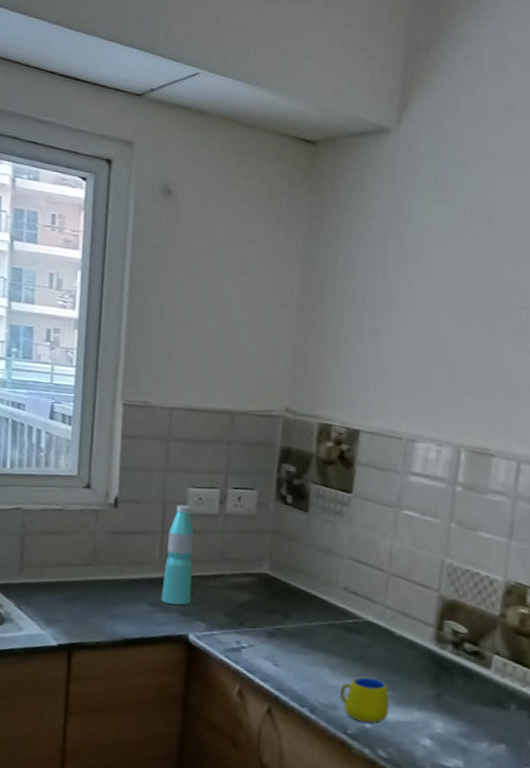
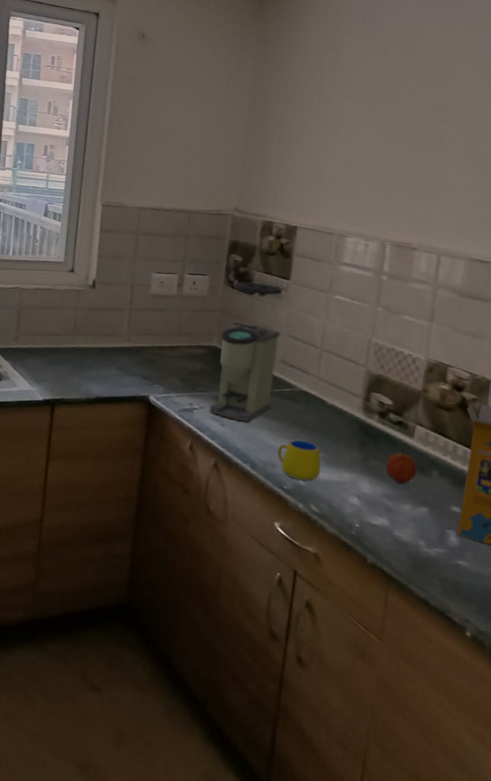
water bottle: present [161,505,194,606] -> none [127,287,156,371]
coffee grinder: none [260,496,344,661] -> present [209,281,283,423]
fruit: none [460,683,494,720] -> present [386,450,417,484]

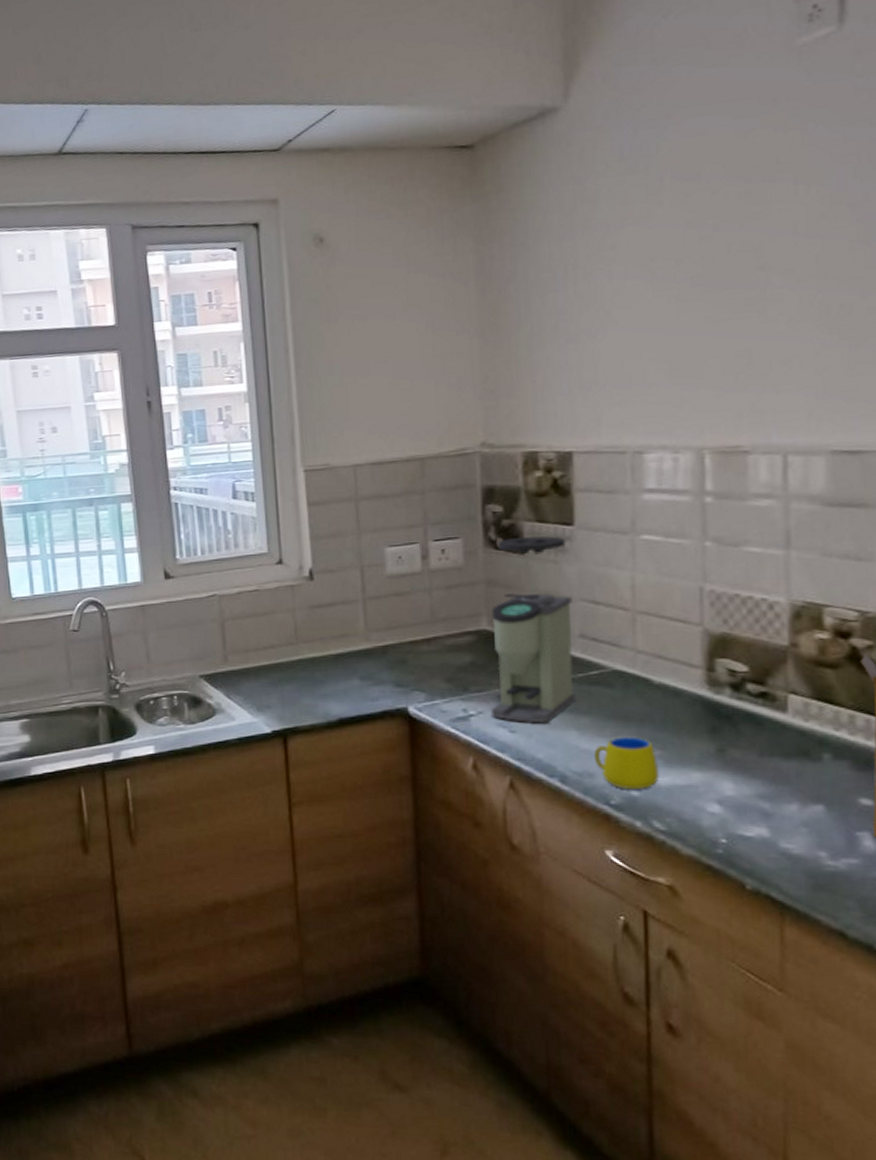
fruit: present [386,450,417,484] -> none [752,731,799,777]

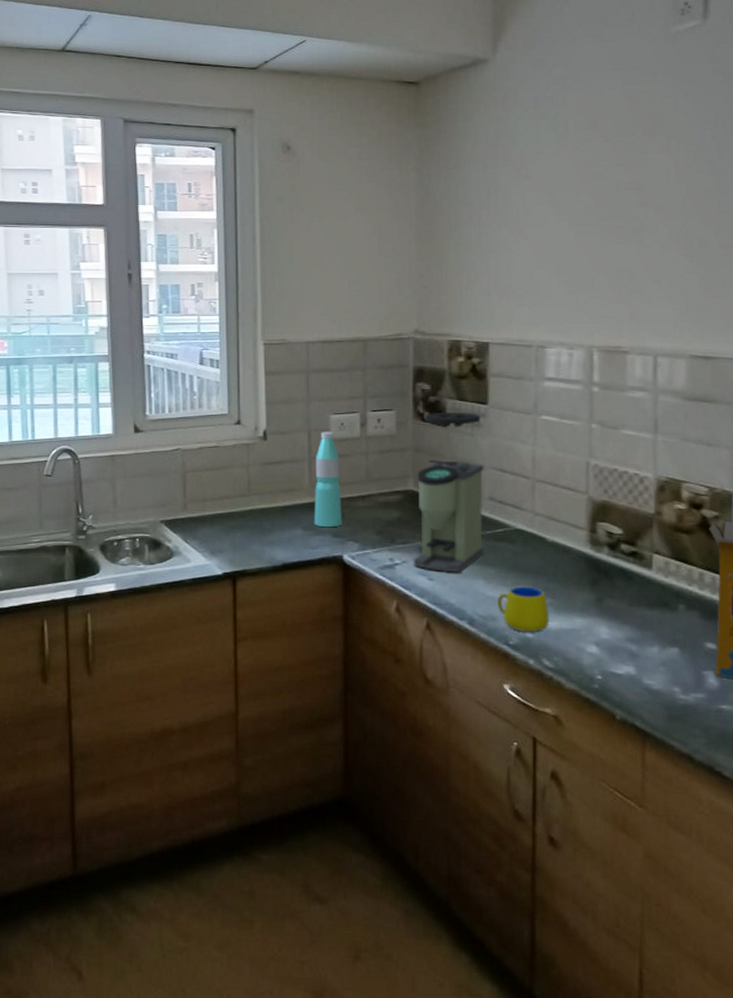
water bottle: none [370,567,406,677] -> present [314,432,342,528]

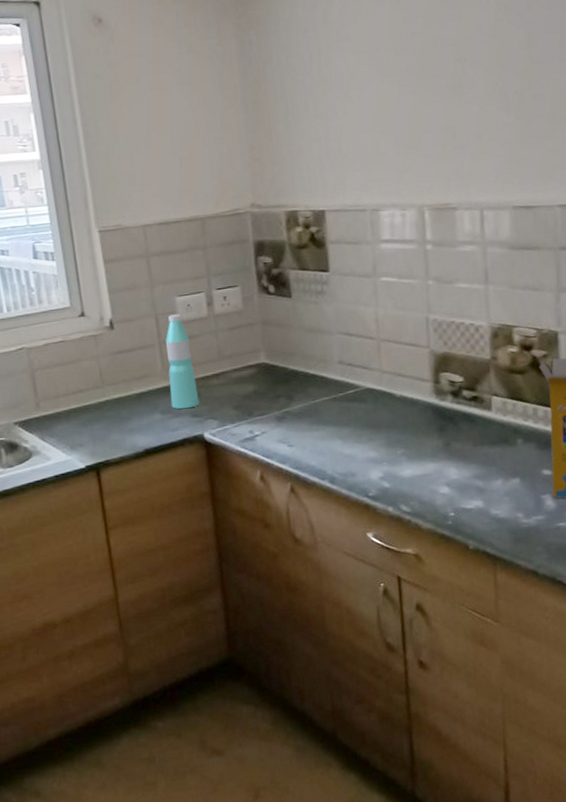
coffee grinder: present [413,412,484,573] -> none [268,281,339,437]
mug: present [497,586,550,632] -> none [354,440,404,483]

